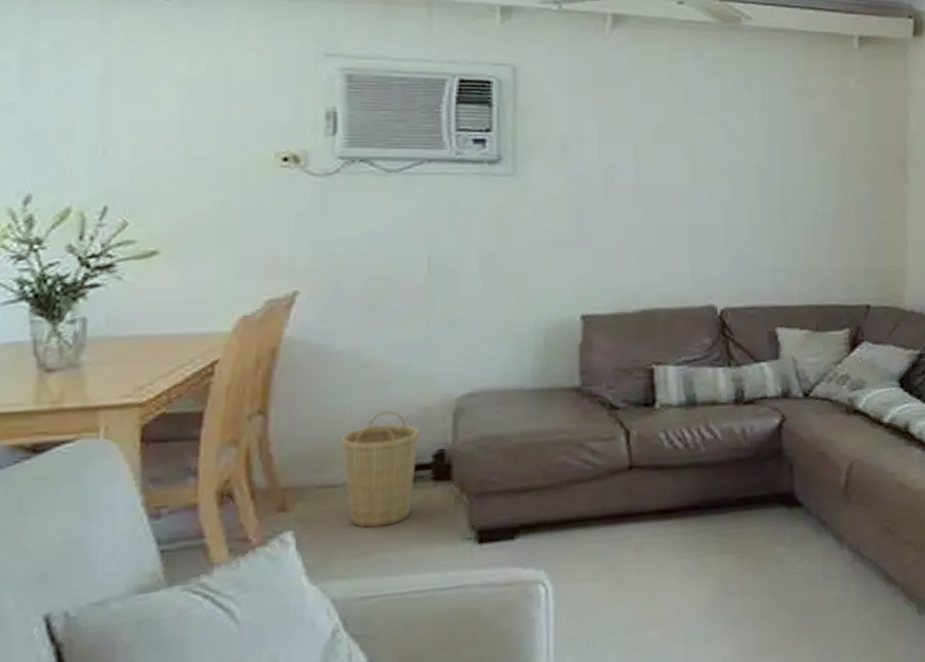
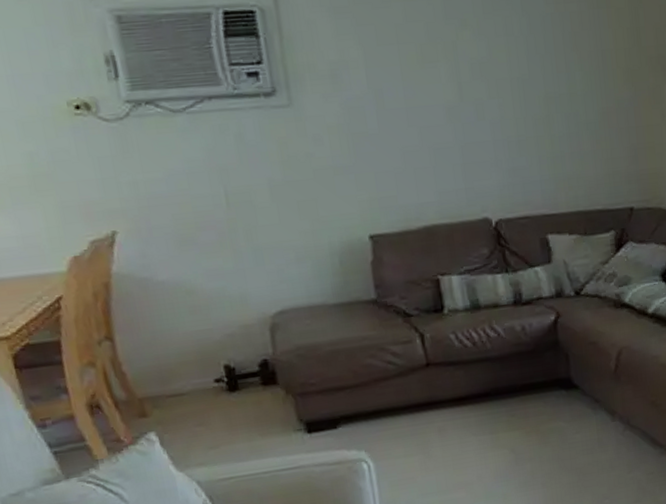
basket: present [340,410,419,528] -> none [178,330,248,426]

